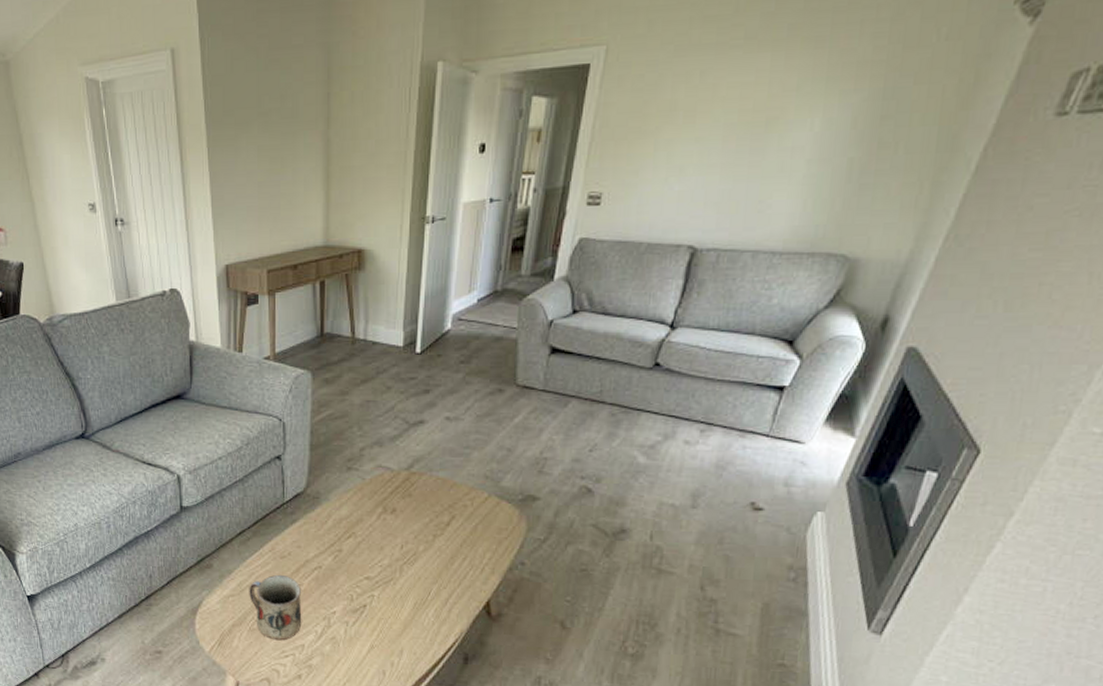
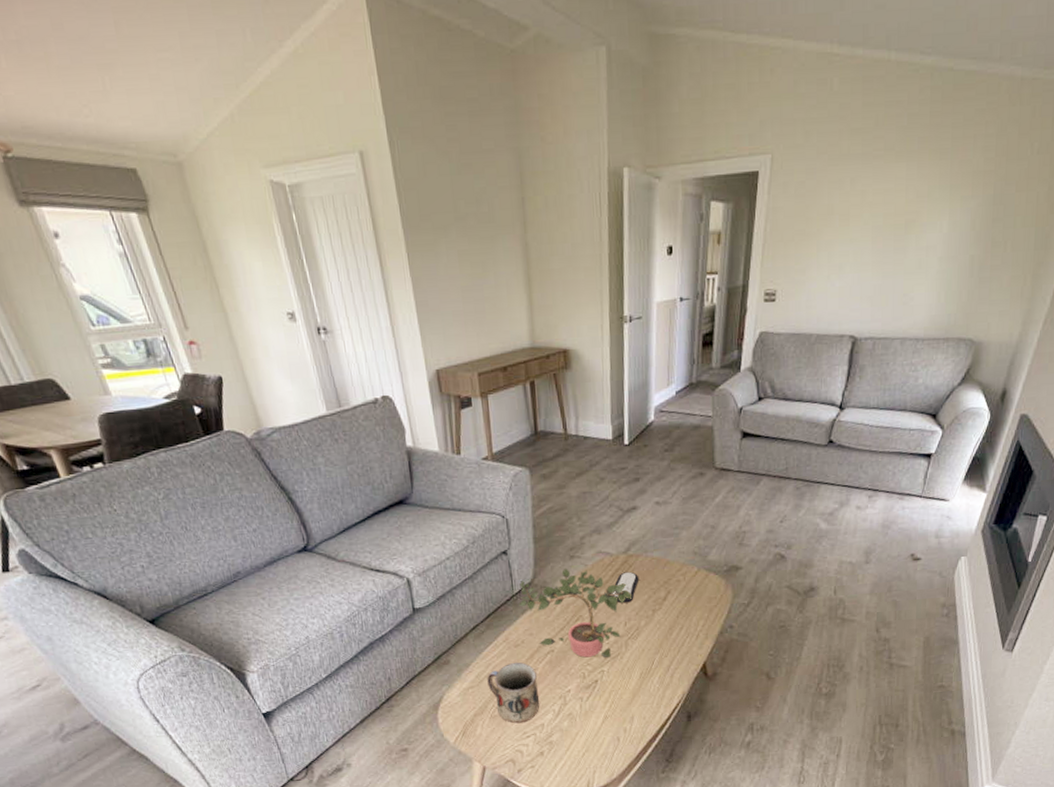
potted plant: none [288,480,412,581] -> present [519,568,633,658]
remote control: none [387,490,421,524] -> present [609,571,639,603]

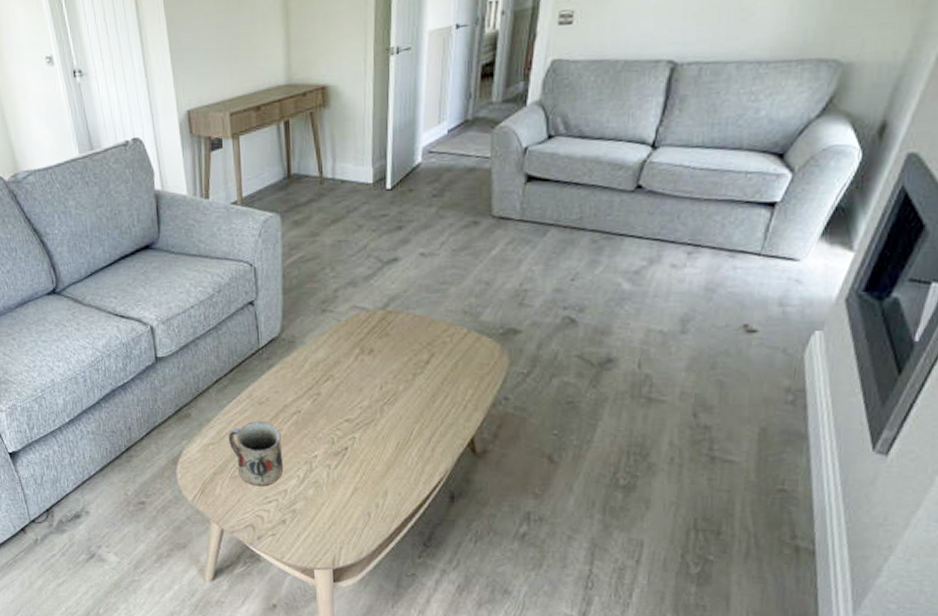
potted plant: present [519,568,633,658] -> none [264,323,390,423]
remote control: present [609,571,639,603] -> none [364,330,399,364]

